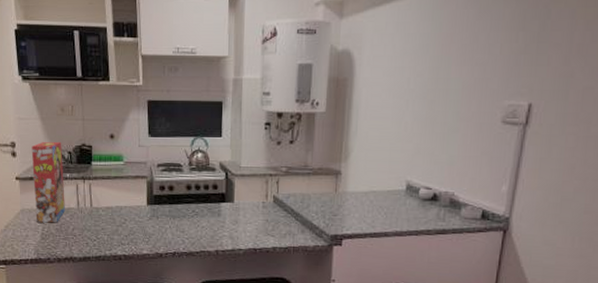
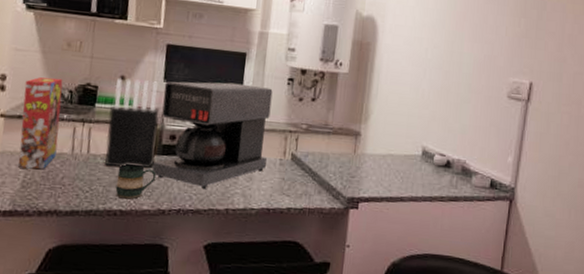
knife block: none [104,136,149,218] -> present [104,77,159,169]
mug: none [118,214,151,245] -> present [115,163,156,199]
coffee maker: none [147,132,251,234] -> present [152,81,273,190]

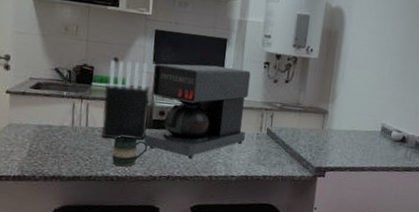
cereal box: present [18,77,63,169] -> none [24,58,62,140]

